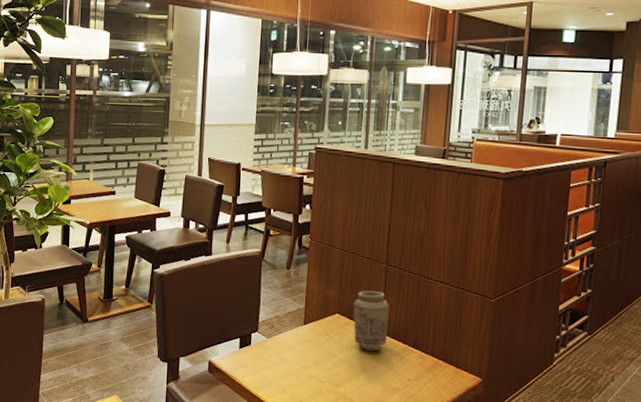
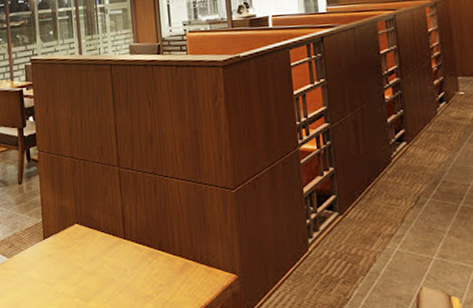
vase: present [353,290,389,351] -> none [91,196,132,259]

